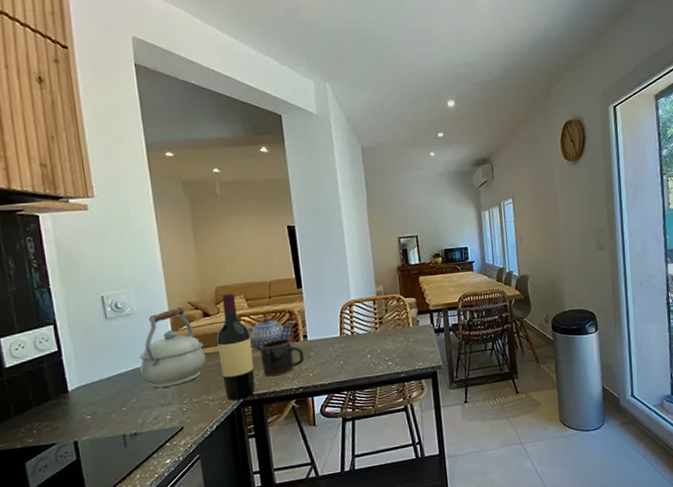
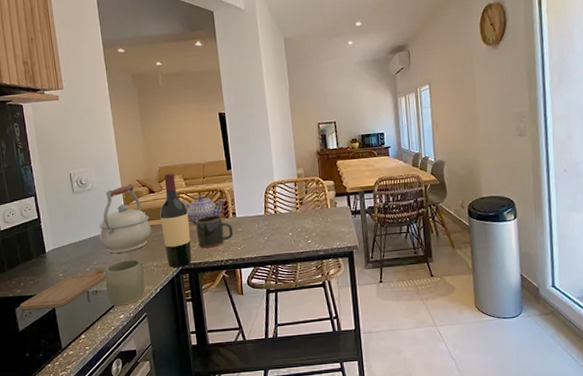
chopping board: none [31,405,149,464] -> present [19,267,107,311]
mug: none [146,393,198,450] -> present [105,259,145,306]

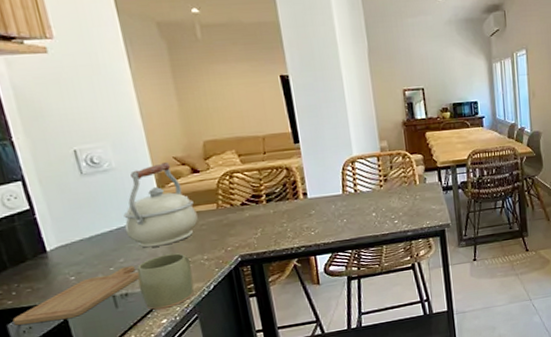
wine bottle: present [160,173,192,268] -> none [208,148,254,260]
teapot: present [183,195,225,226] -> none [239,173,293,210]
mug: present [195,215,234,248] -> none [256,196,306,236]

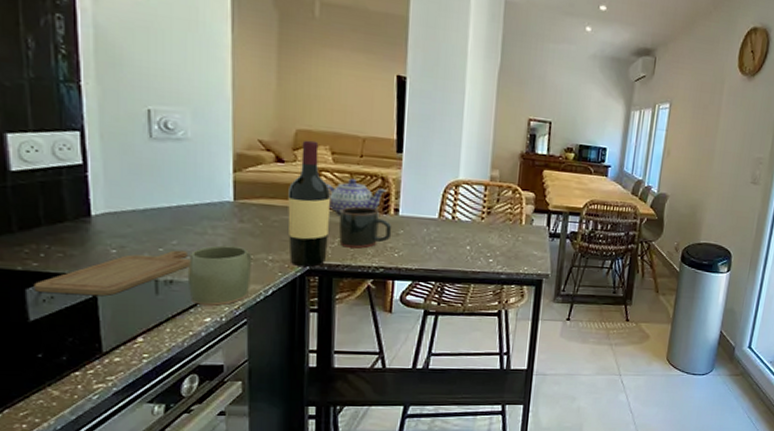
kettle: present [123,162,199,248] -> none [186,144,273,236]
wine bottle: none [208,148,254,260] -> present [288,140,330,267]
teapot: none [239,173,293,210] -> present [325,178,387,217]
mug: none [256,196,306,236] -> present [338,206,392,249]

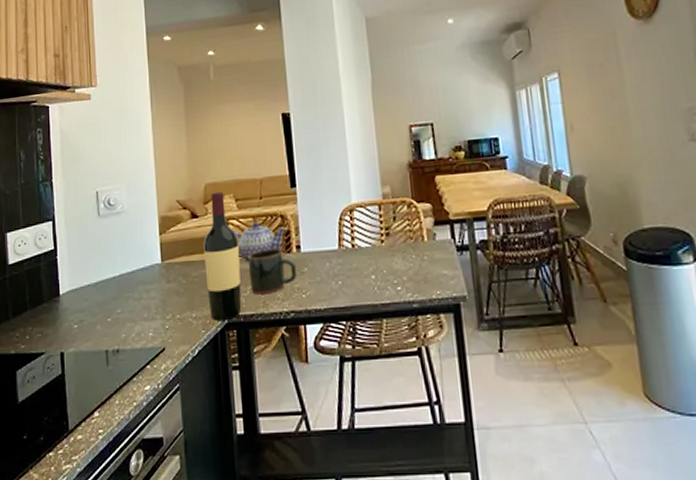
chopping board: present [33,250,191,297] -> none [22,318,132,374]
mug: present [187,245,253,306] -> none [129,308,180,372]

